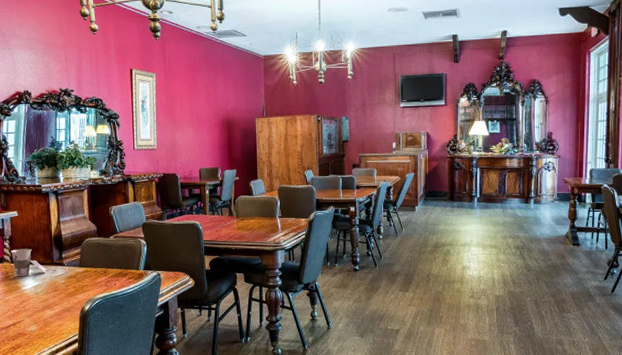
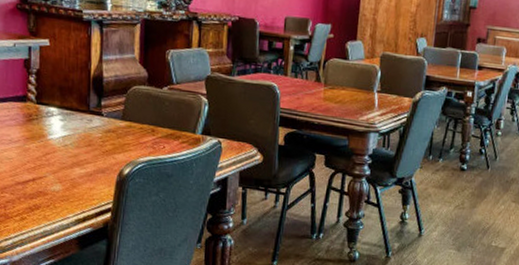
cup: present [11,248,46,276] -> none [37,87,80,123]

